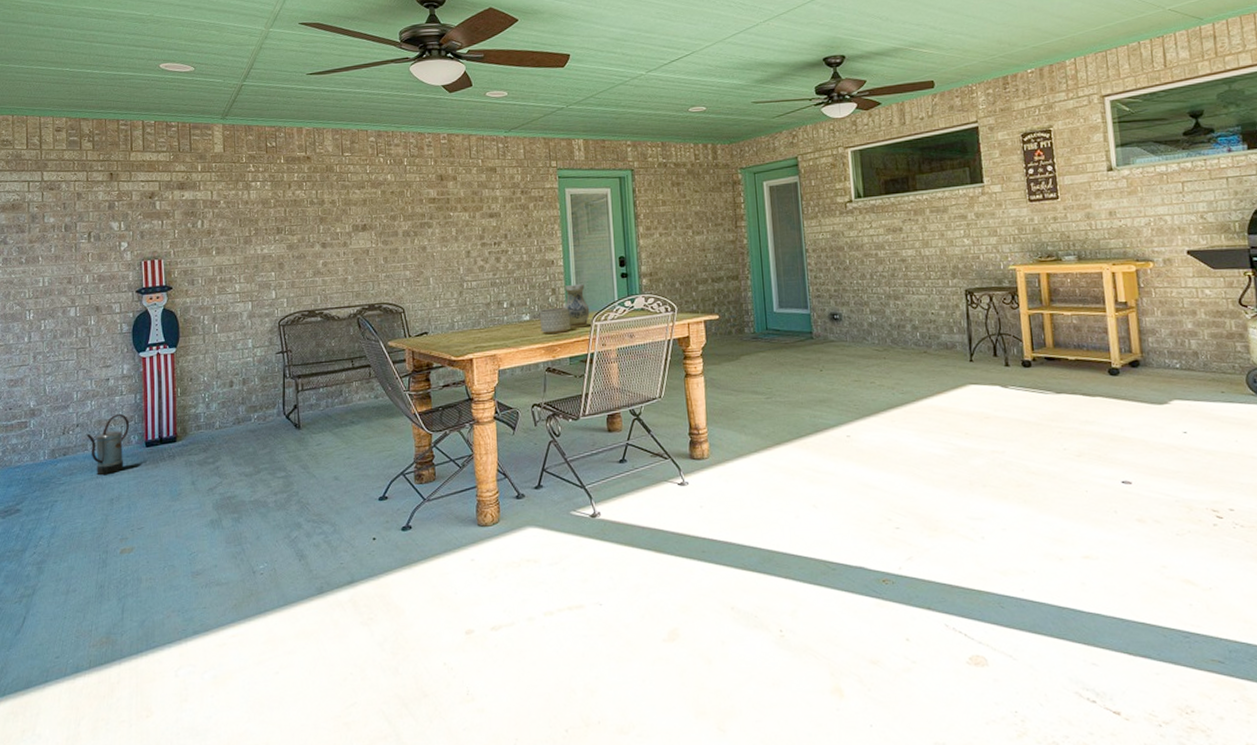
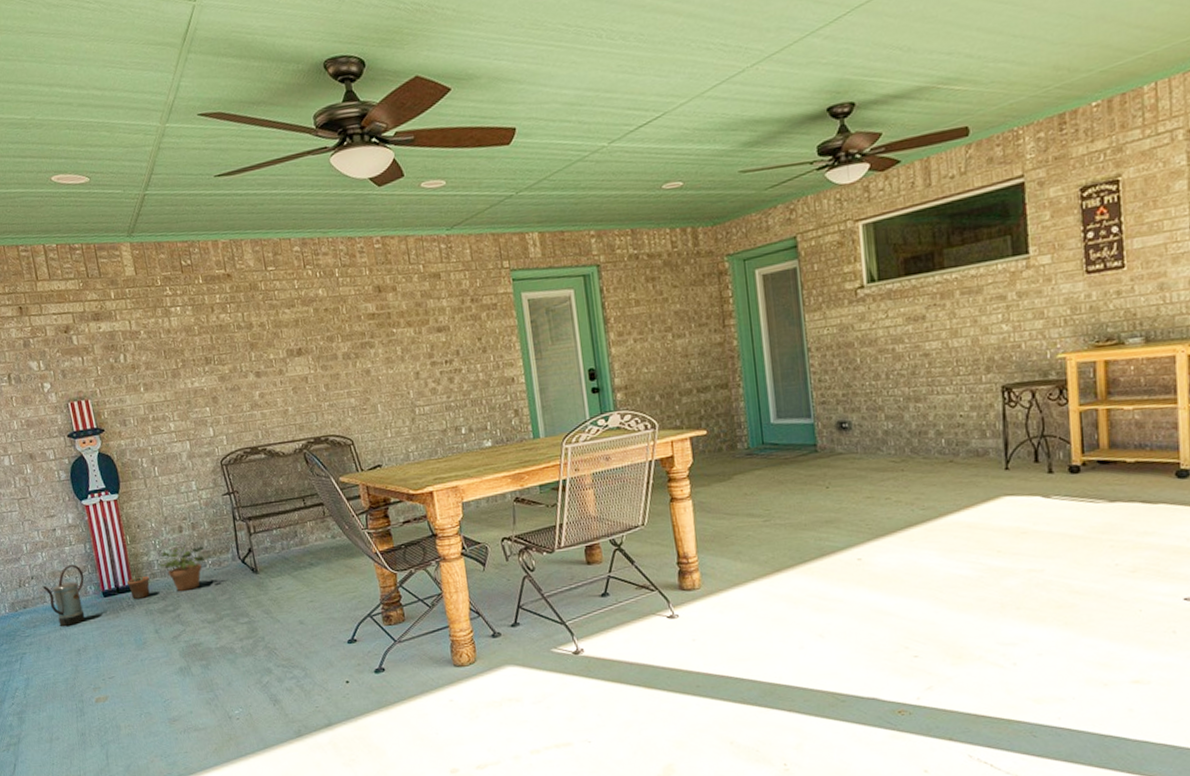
planter: none [171,428,195,451] -> present [126,576,150,600]
potted plant: none [205,400,255,445] -> present [159,546,209,592]
planter: present [539,307,570,335] -> none [501,430,538,462]
ceramic pitcher: present [564,283,590,328] -> none [529,402,559,453]

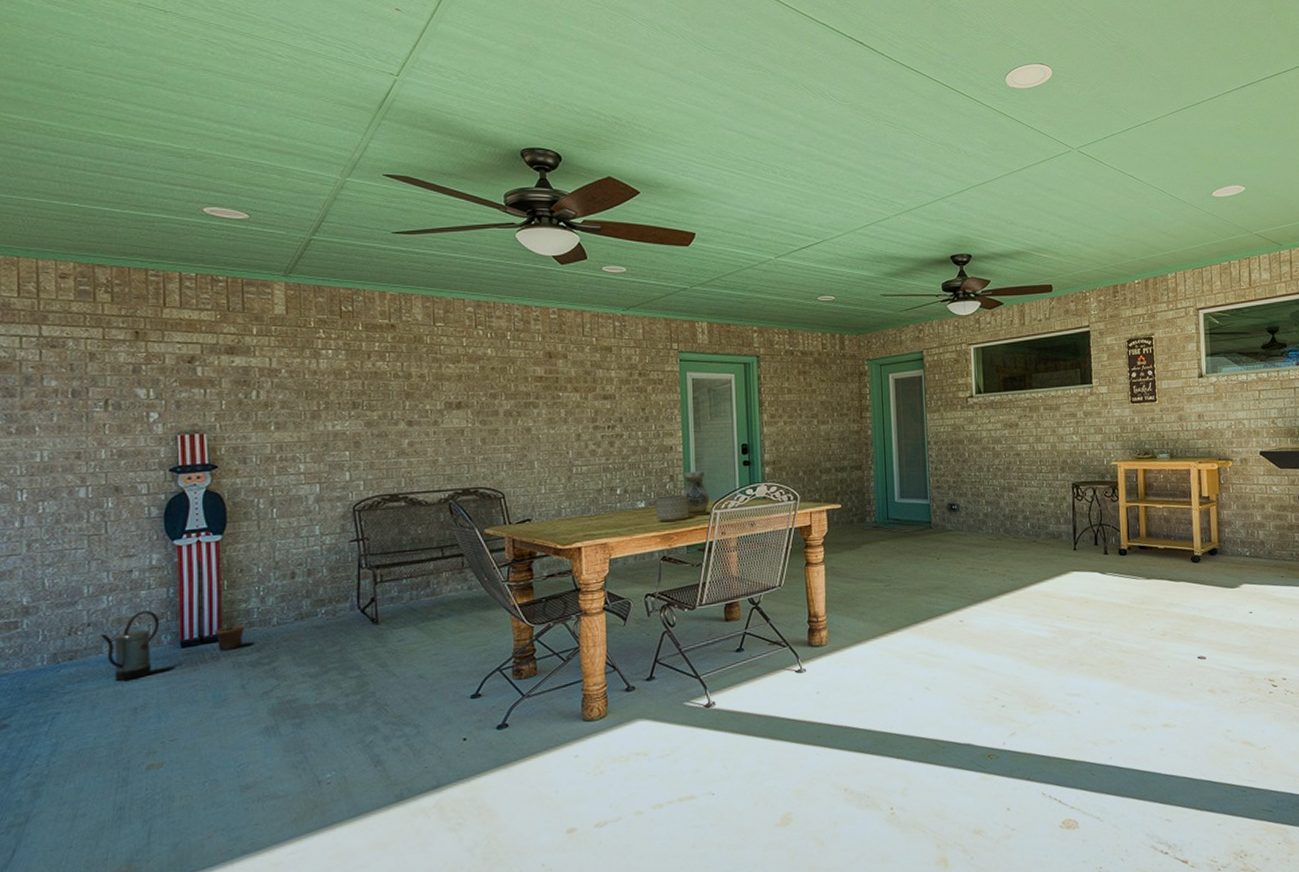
potted plant: present [159,546,209,592] -> none [259,594,322,643]
planter: none [501,430,538,462] -> present [655,495,688,523]
ceramic pitcher: none [529,402,559,453] -> present [682,470,710,516]

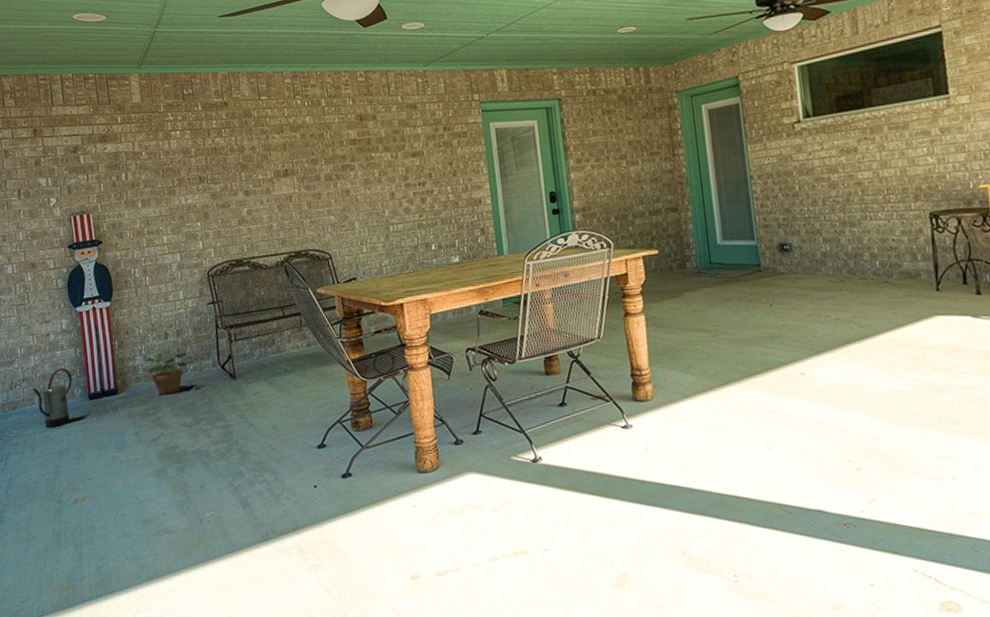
planter: present [214,625,245,651] -> none [111,380,134,403]
potted plant: none [259,594,322,643] -> present [143,352,191,396]
planter: present [655,495,688,523] -> none [468,247,502,277]
ceramic pitcher: present [682,470,710,516] -> none [494,222,522,269]

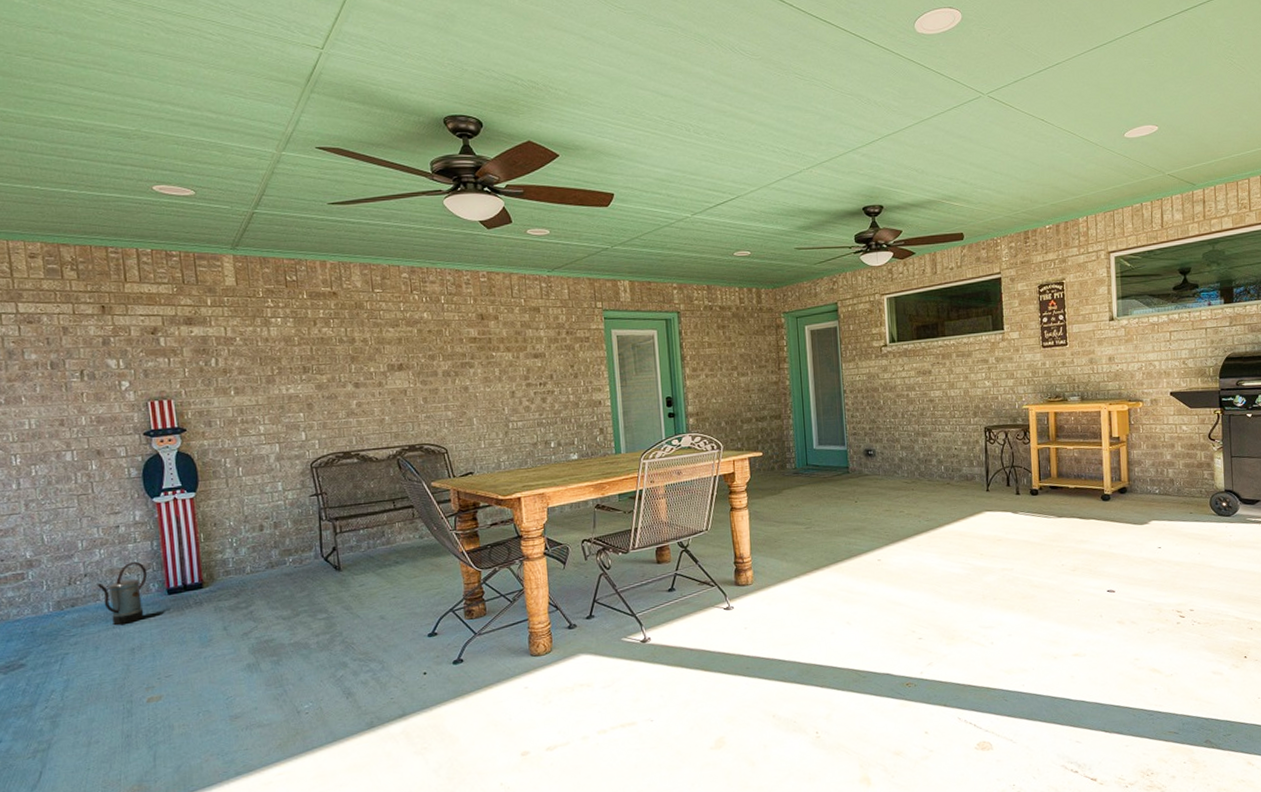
potted plant: present [143,352,191,396] -> none [234,544,290,589]

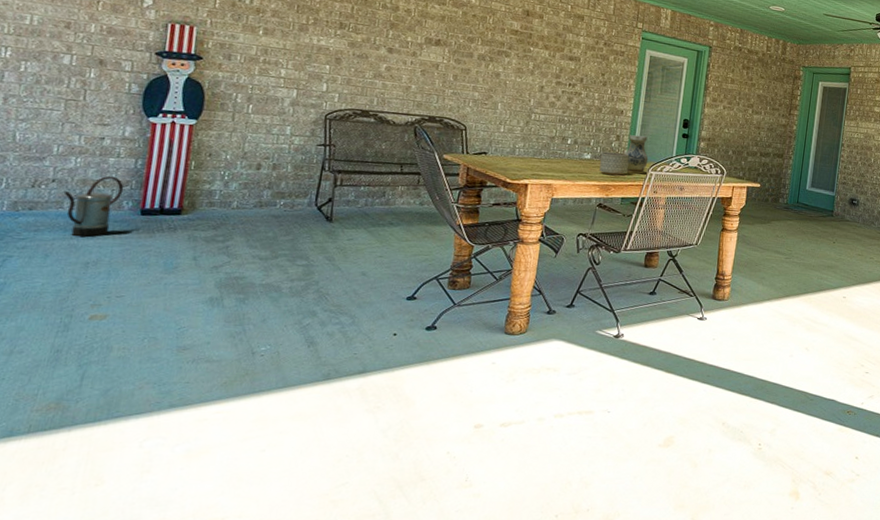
planter: none [587,446,619,473] -> present [599,152,630,176]
ceramic pitcher: none [612,423,638,466] -> present [625,135,649,174]

